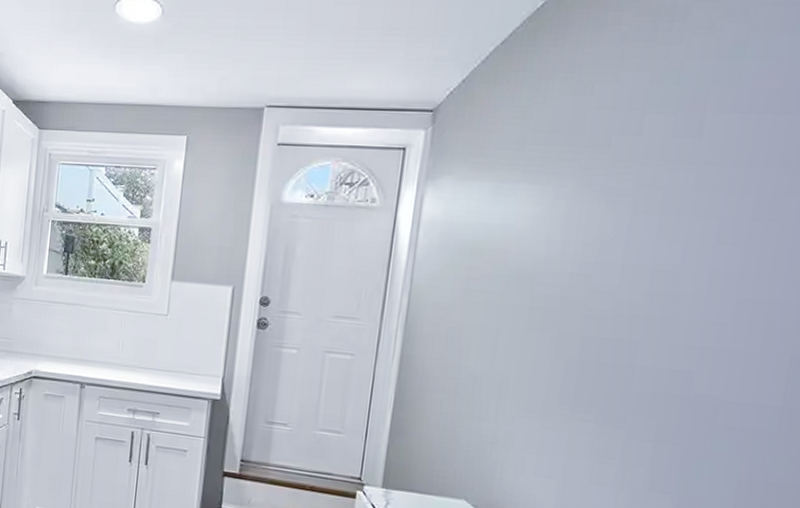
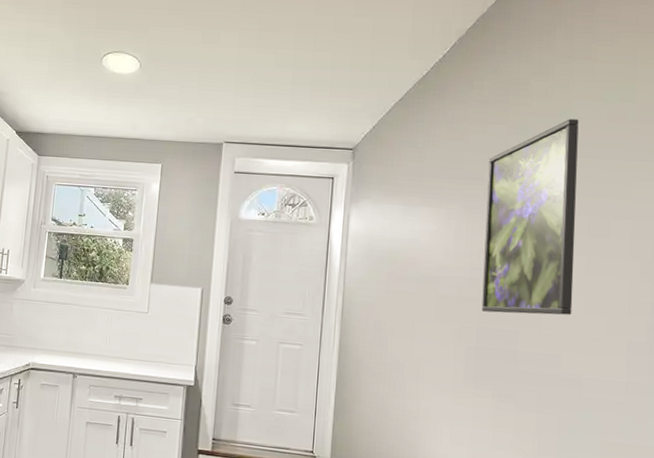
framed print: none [591,60,757,322] -> present [481,119,579,315]

